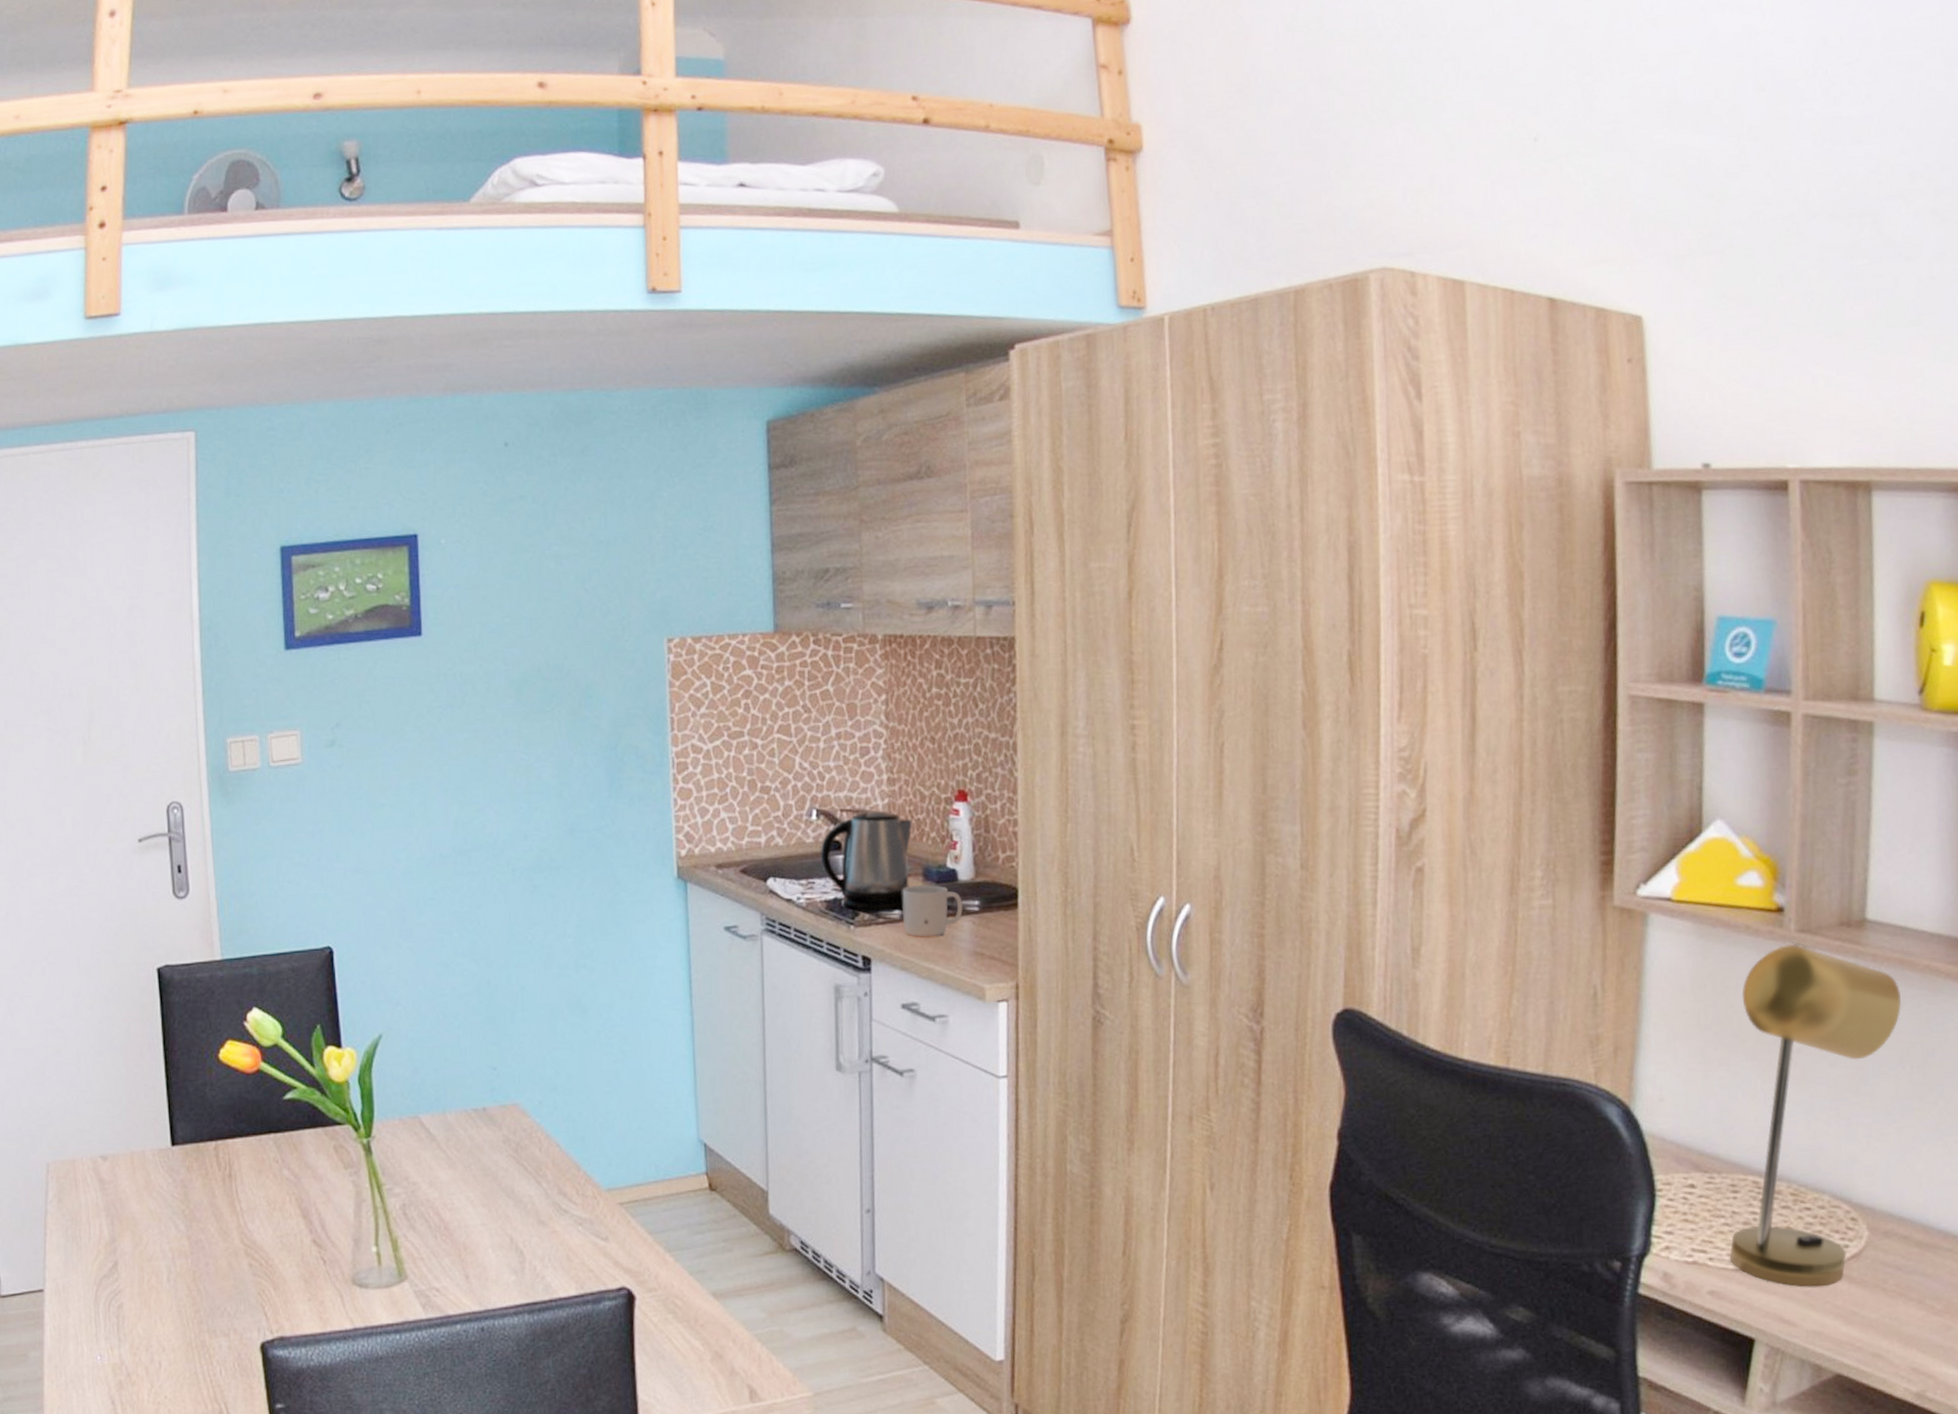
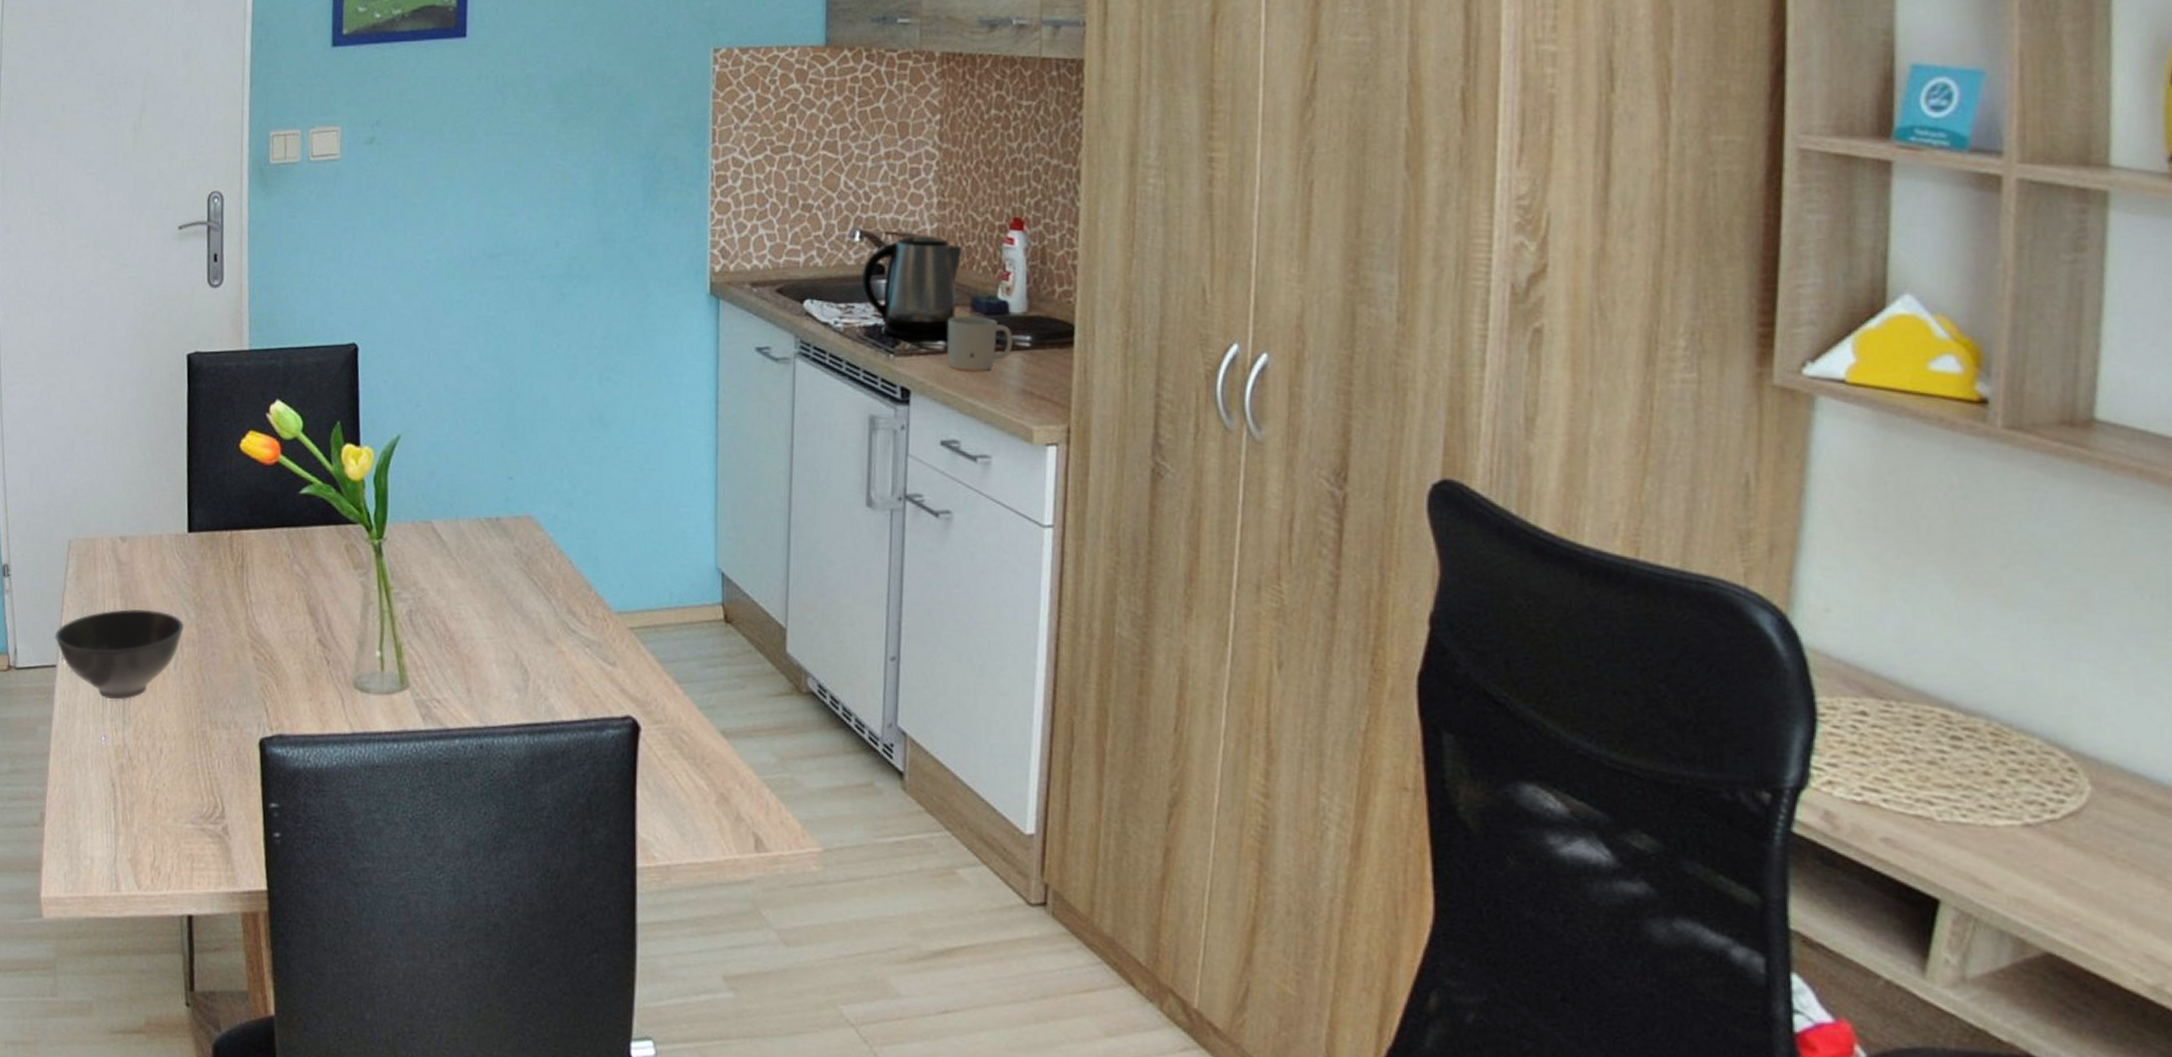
bowl: none [40,1225,175,1318] -> present [55,609,184,699]
desk lamp: present [1729,943,1901,1287] -> none [1909,441,2139,846]

